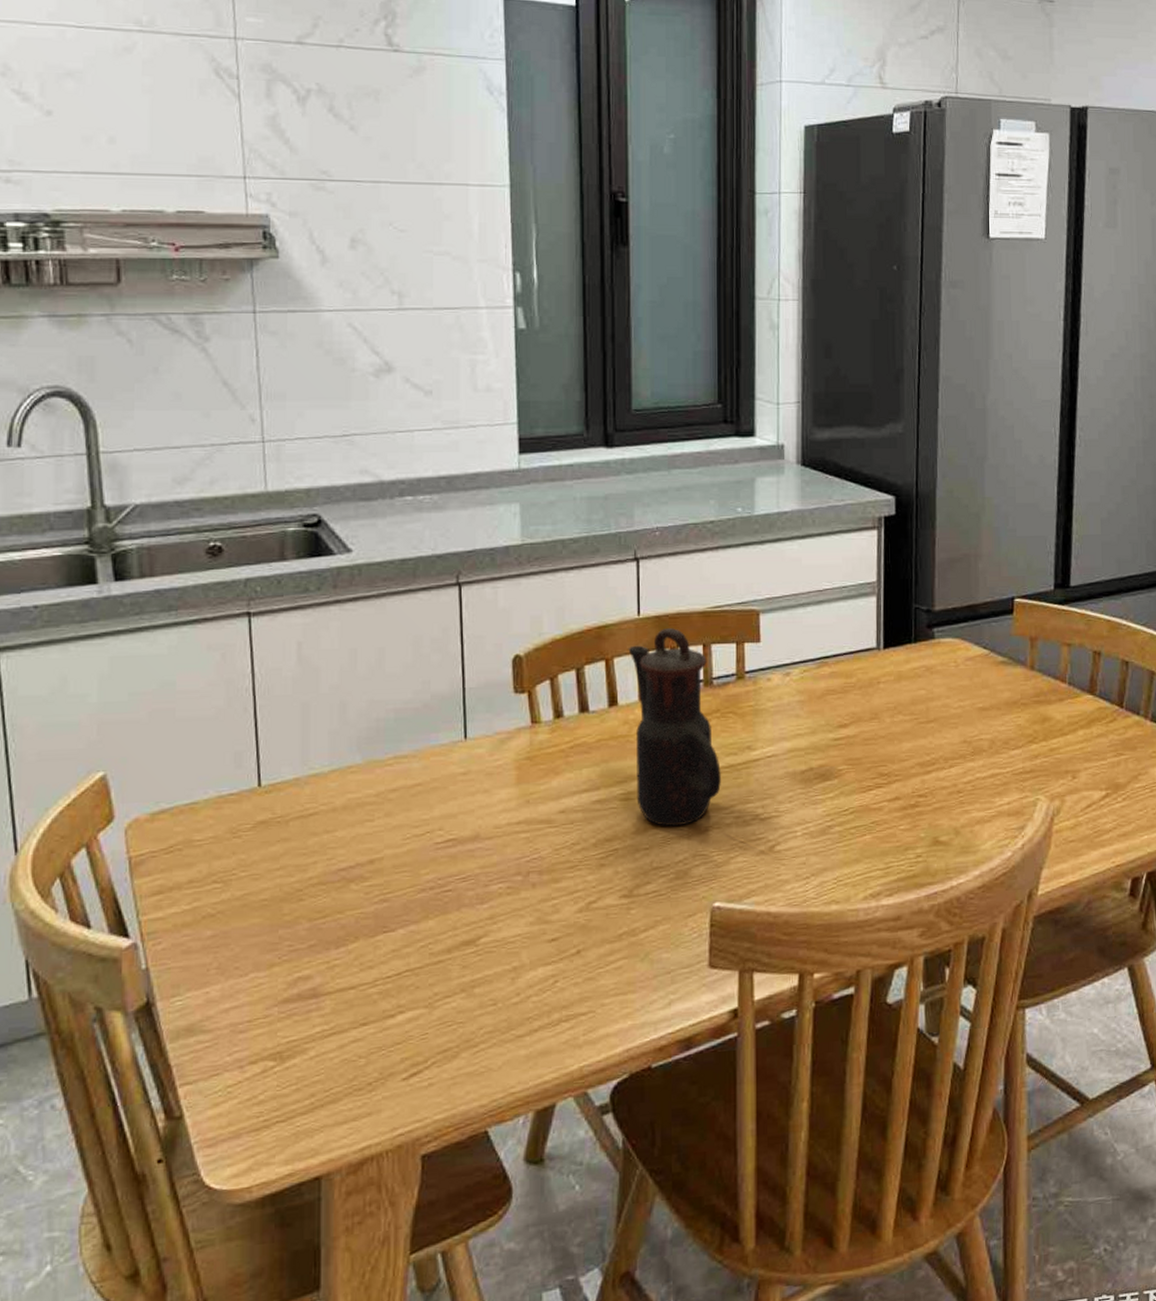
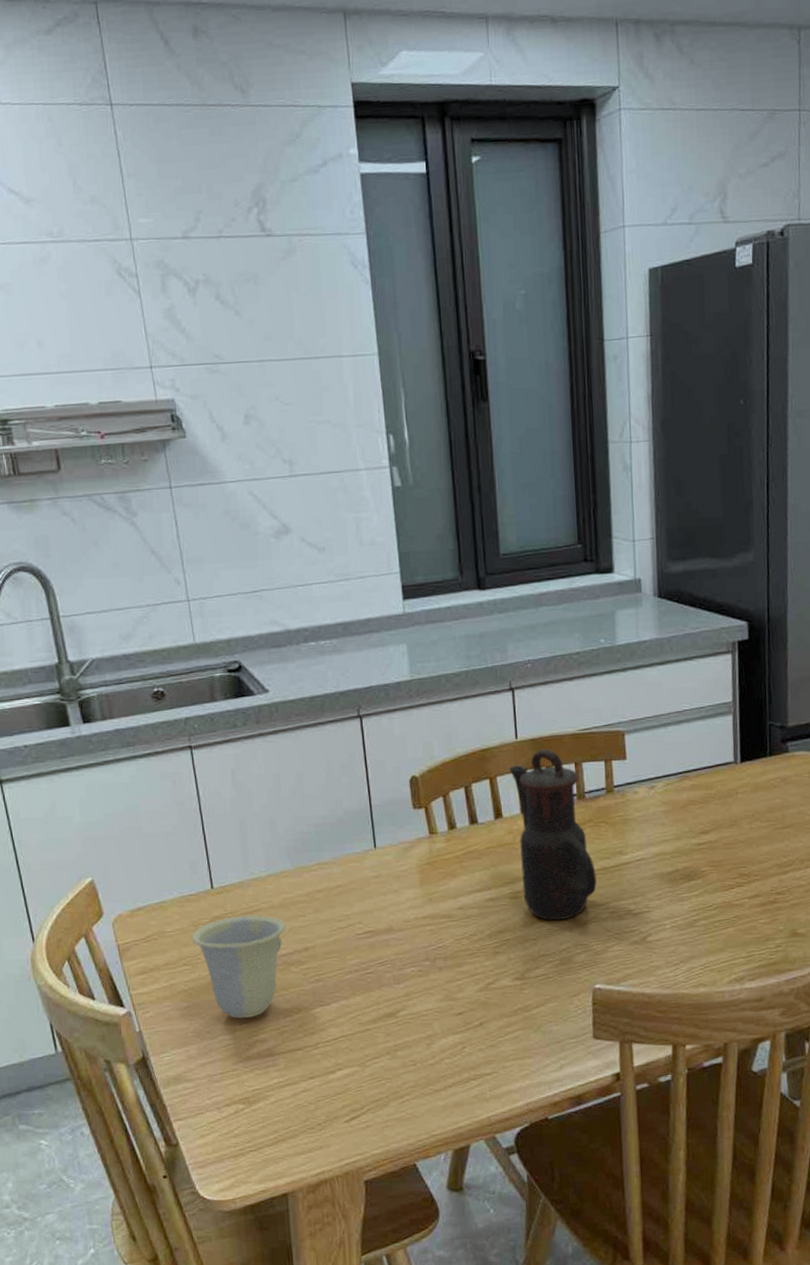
cup: none [227,819,348,950] -> present [191,915,286,1018]

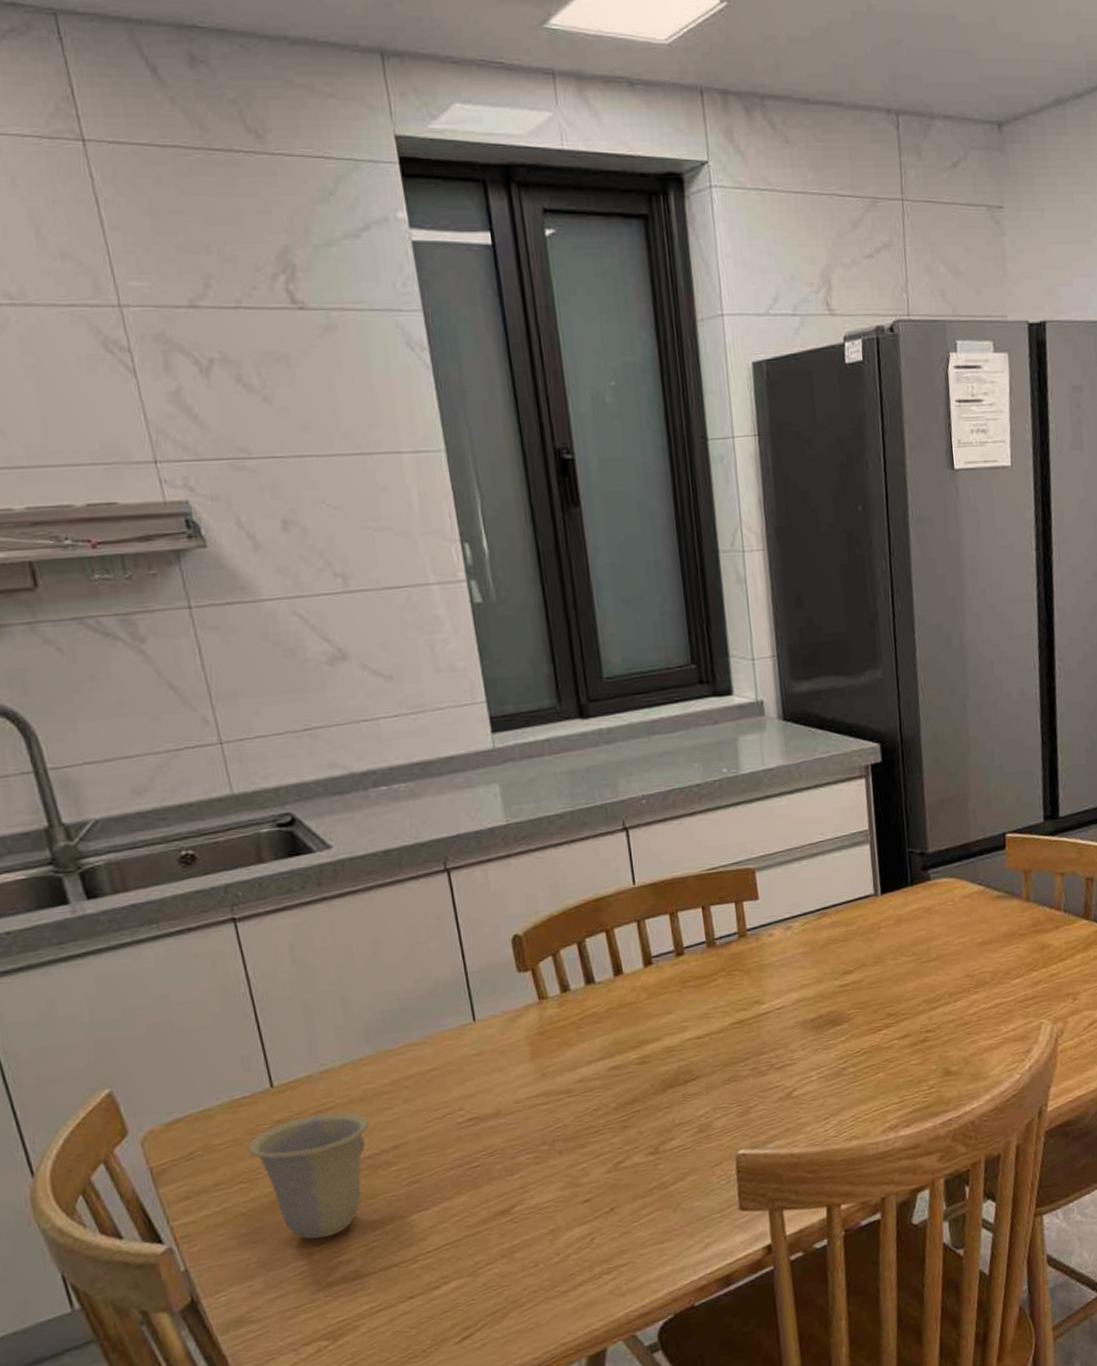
teapot: present [509,749,597,921] -> none [627,894,734,1085]

